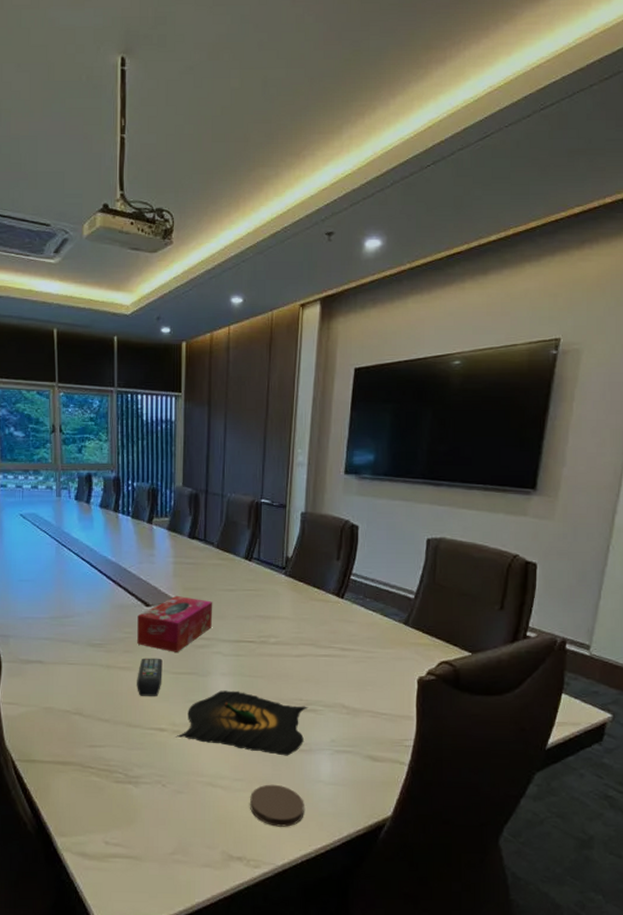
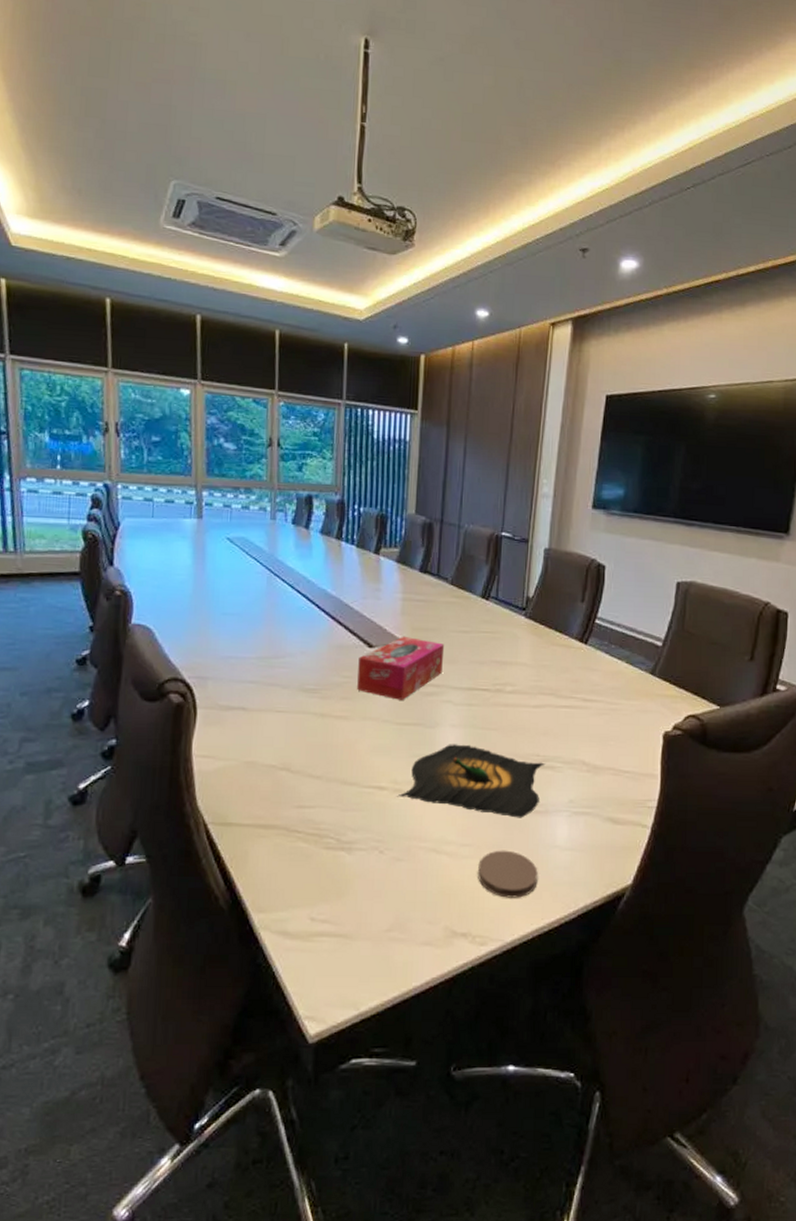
remote control: present [137,658,163,696] -> none [355,706,385,750]

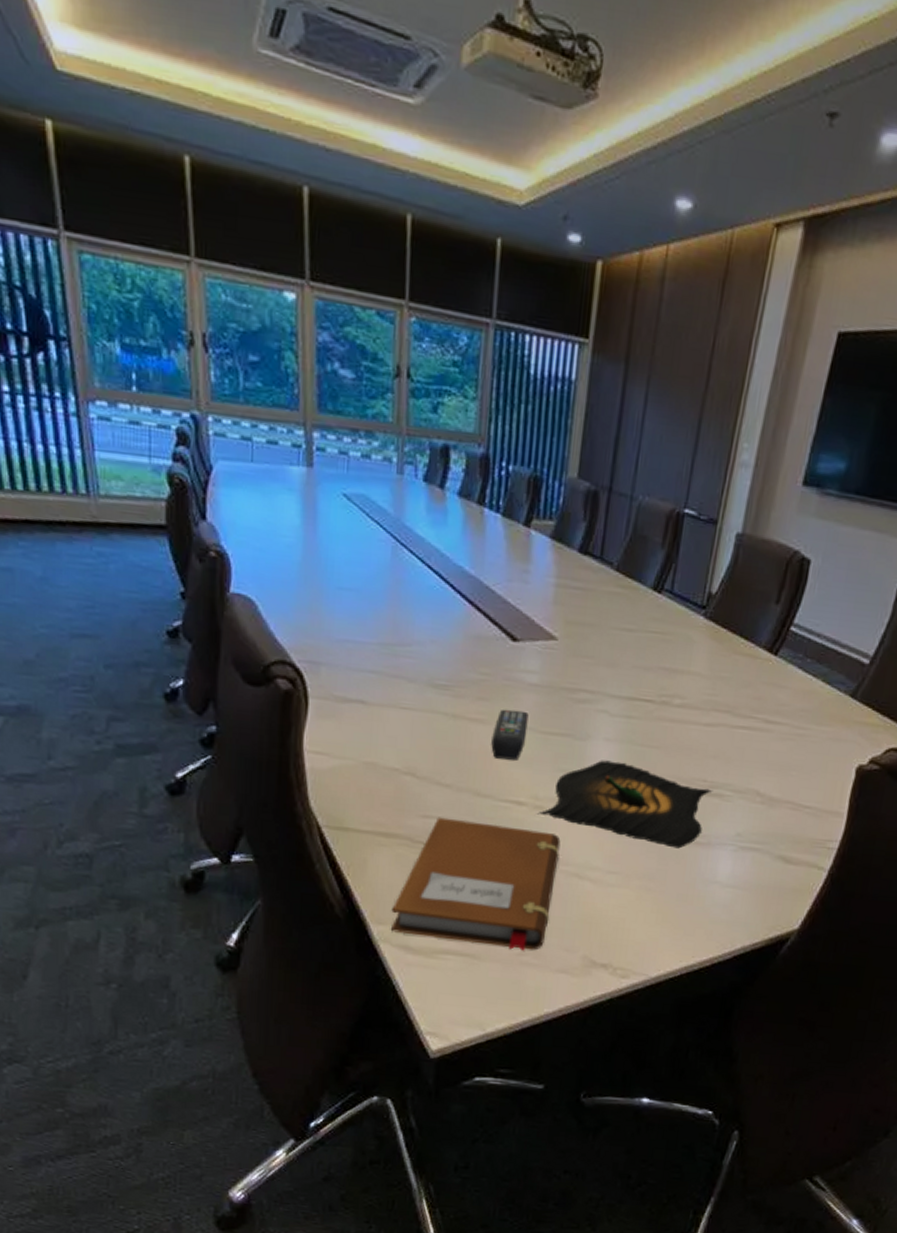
notebook: none [270,806,419,927] -> present [390,817,561,951]
remote control: none [355,706,385,750] -> present [491,709,529,760]
tissue box: present [357,636,445,700] -> none [496,629,604,706]
coaster: present [478,850,538,898] -> none [624,880,693,933]

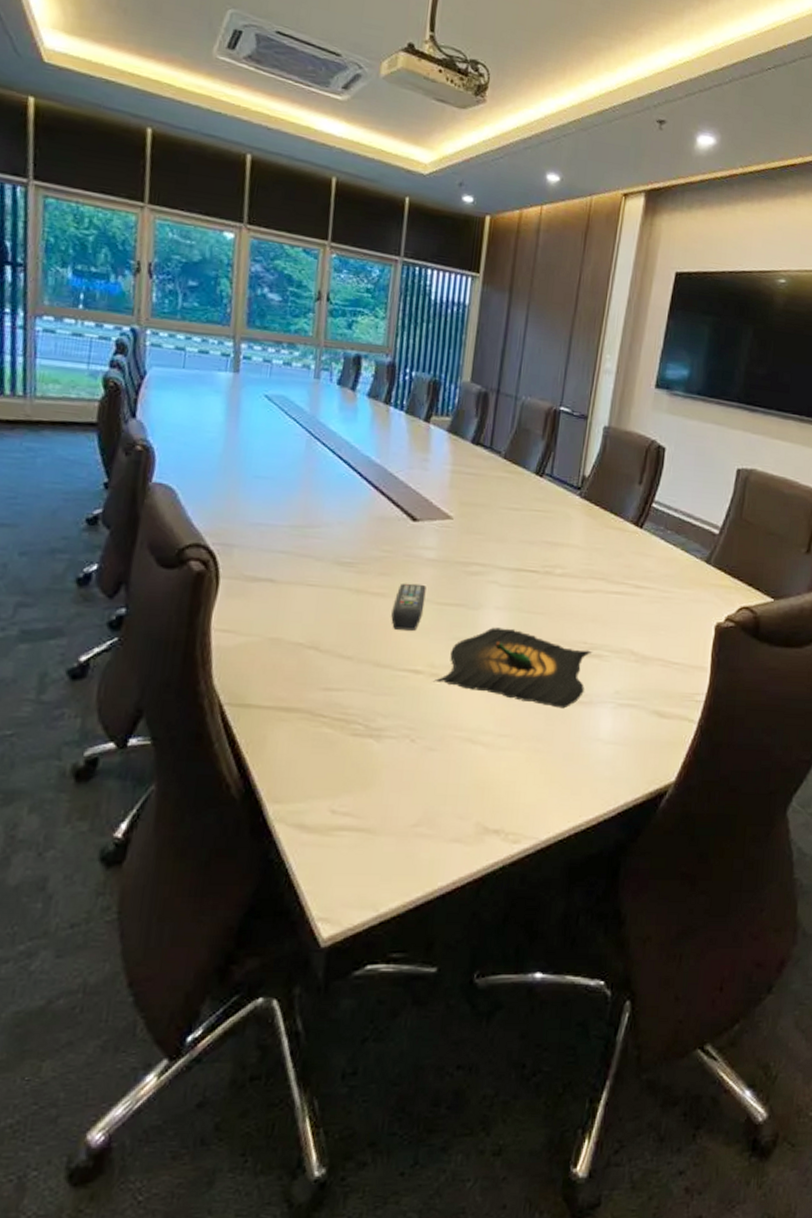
notebook: present [390,817,561,951] -> none [286,689,455,821]

